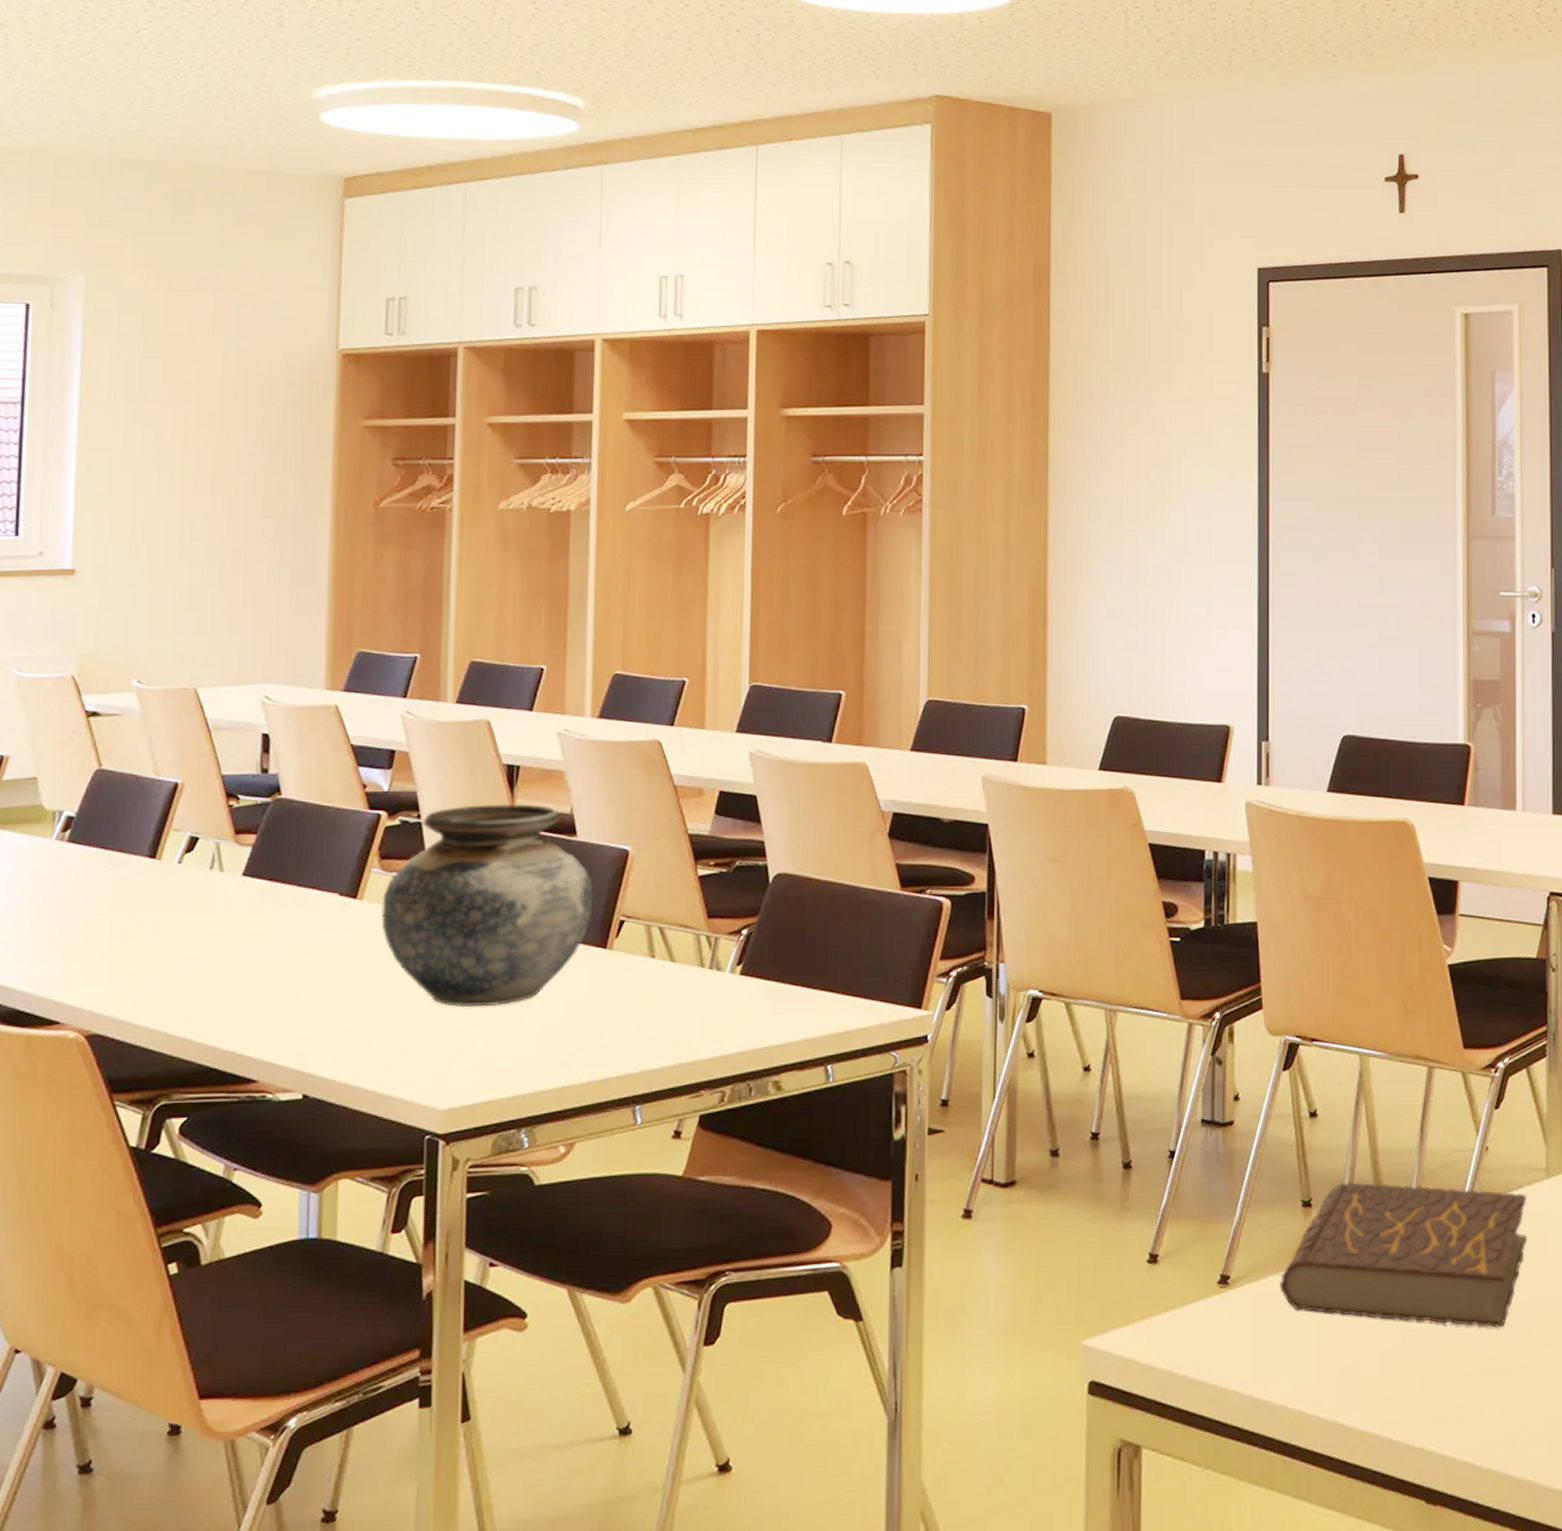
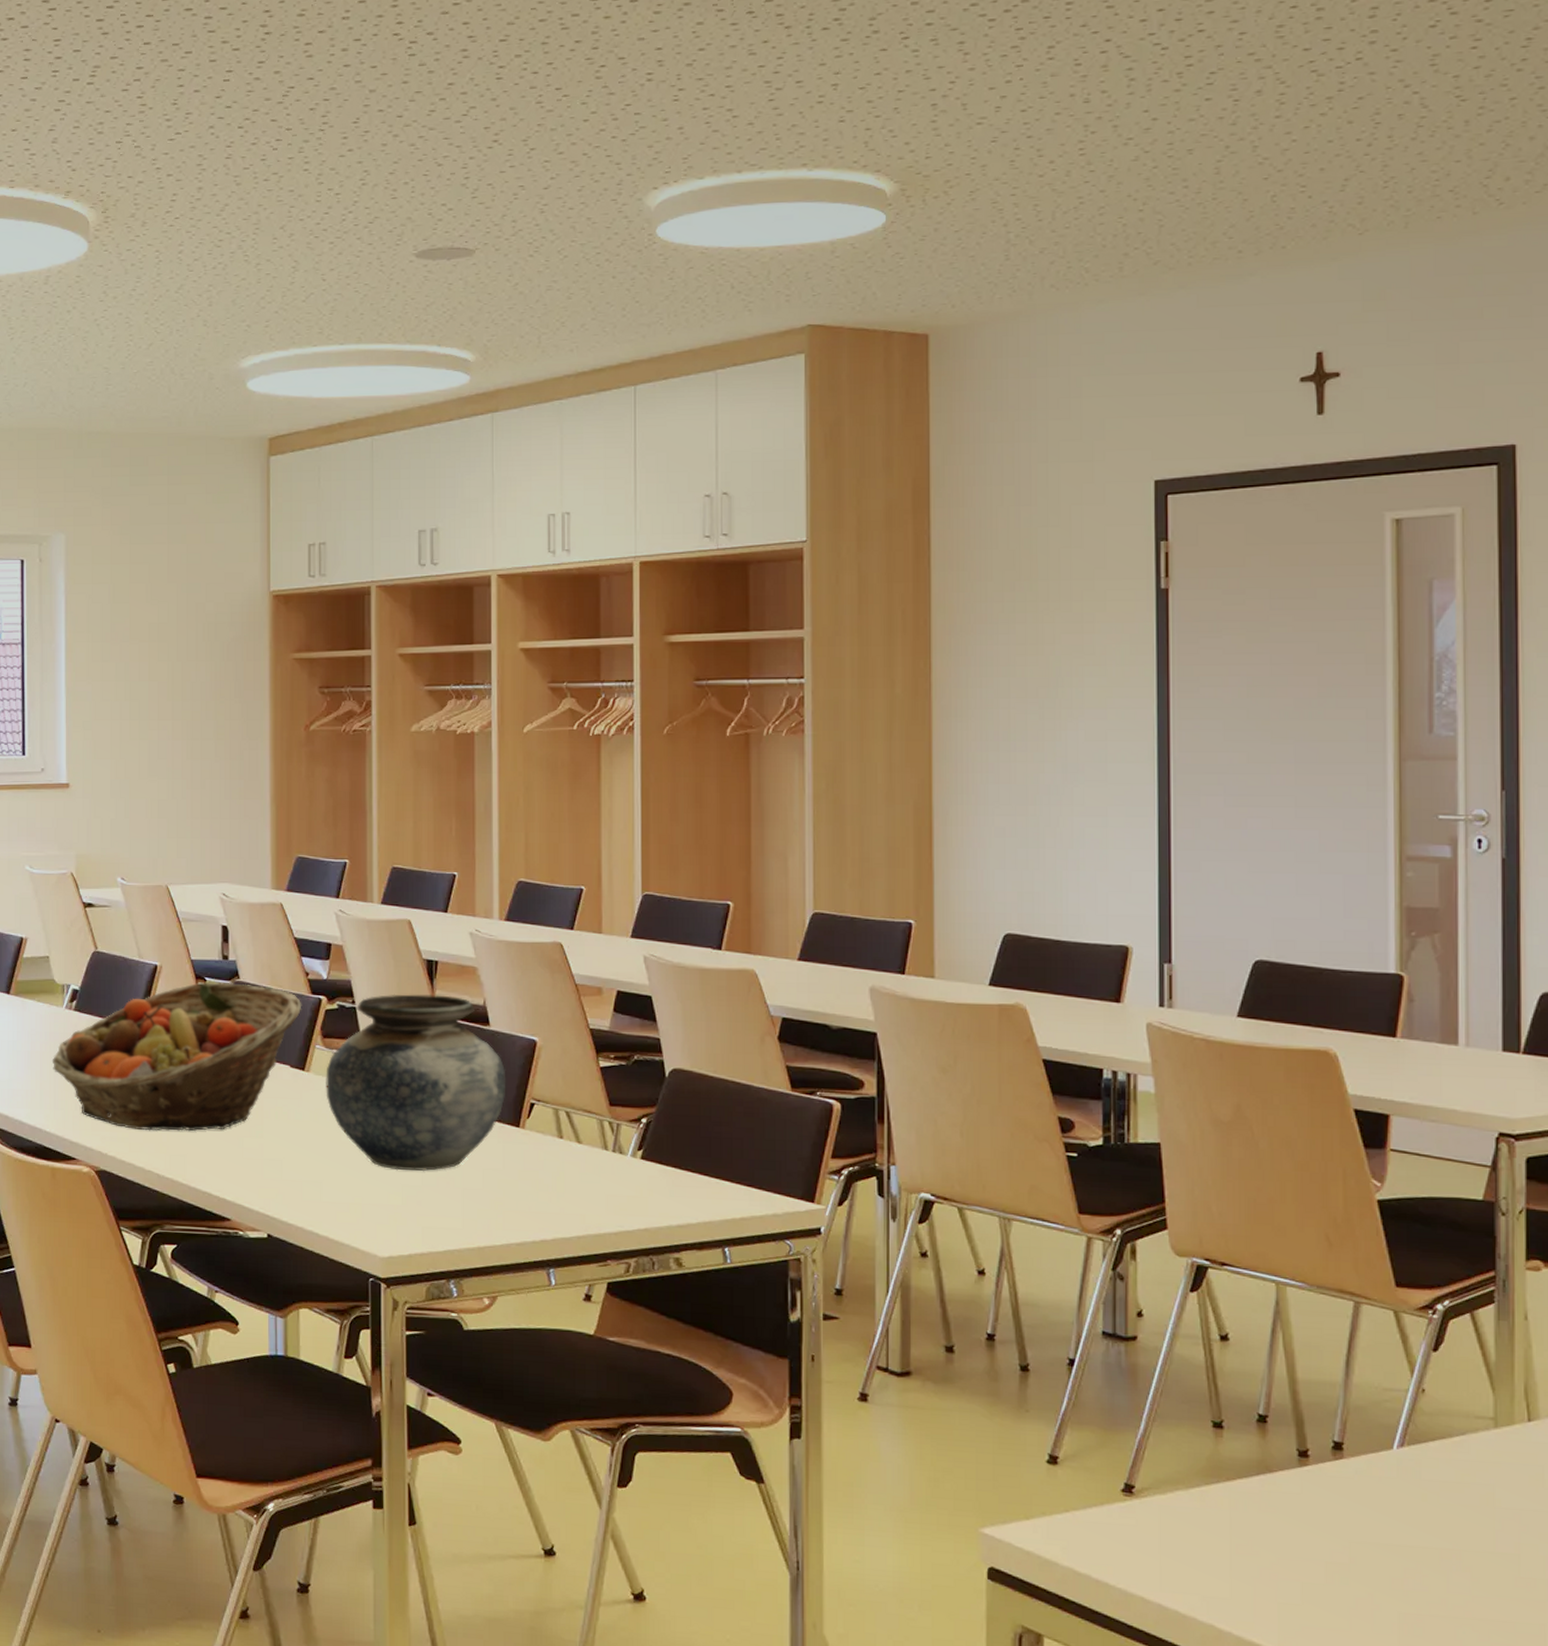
fruit basket: none [34,800,357,982] -> present [51,982,302,1132]
book: present [1279,1182,1528,1328] -> none [1188,1408,1472,1573]

